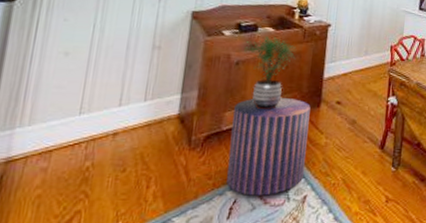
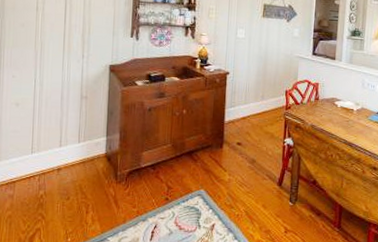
stool: present [226,98,311,196] -> none [147,140,214,223]
potted plant: present [244,36,296,110] -> none [155,85,199,150]

